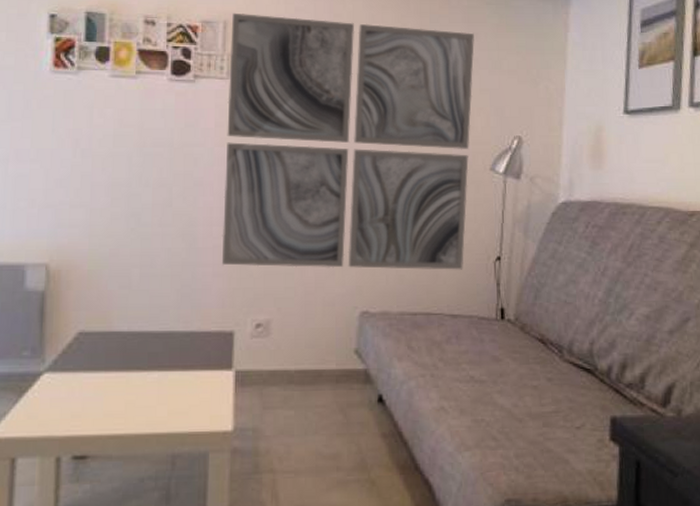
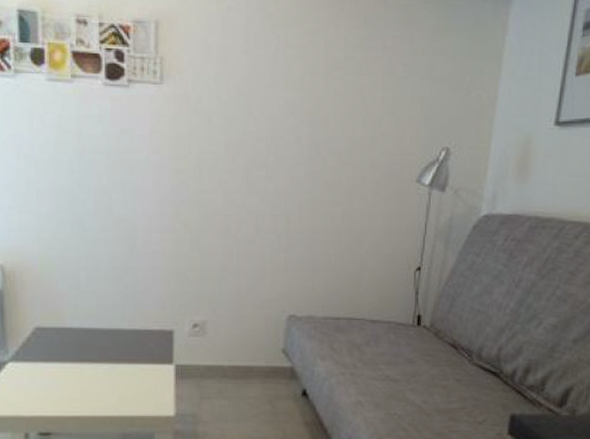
wall art: present [221,12,474,270] -> none [160,11,409,279]

